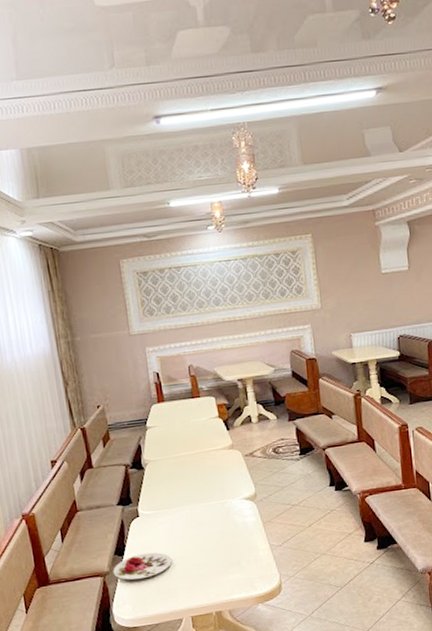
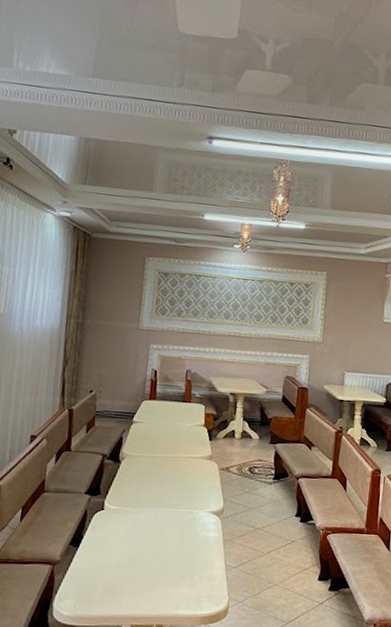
plate: present [112,552,173,580] -> none [63,548,126,576]

